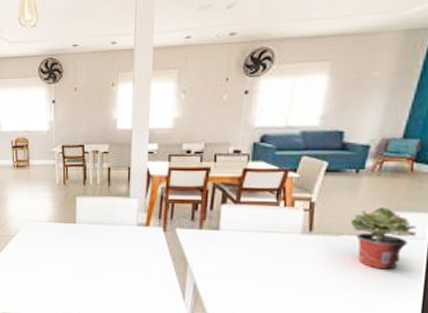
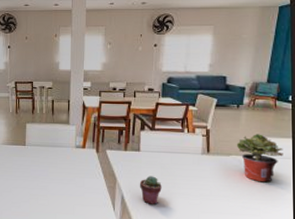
potted succulent: none [216,260,246,294] -> present [139,176,162,205]

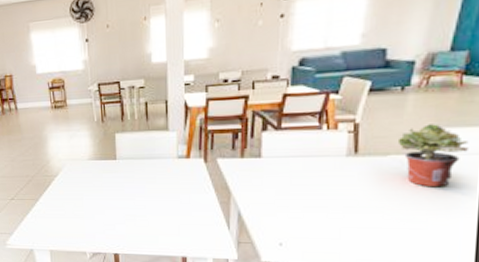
potted succulent: present [139,176,162,205] -> none [260,187,291,221]

